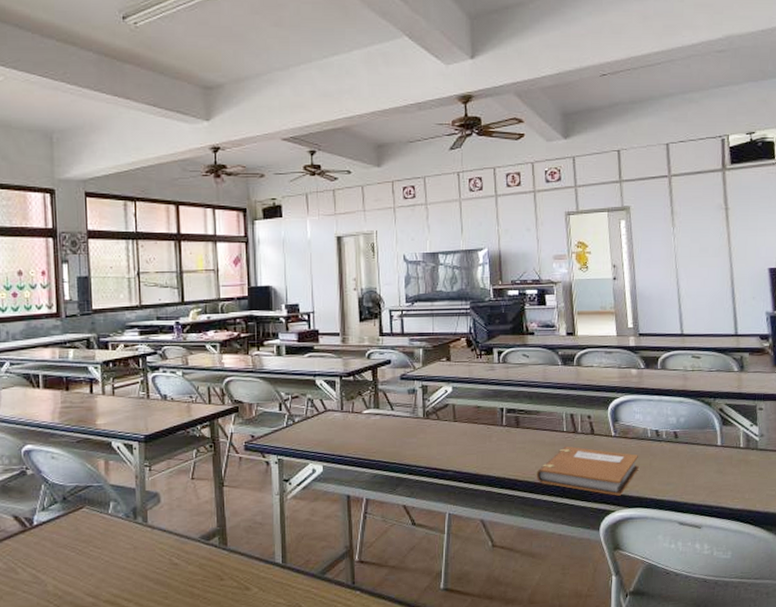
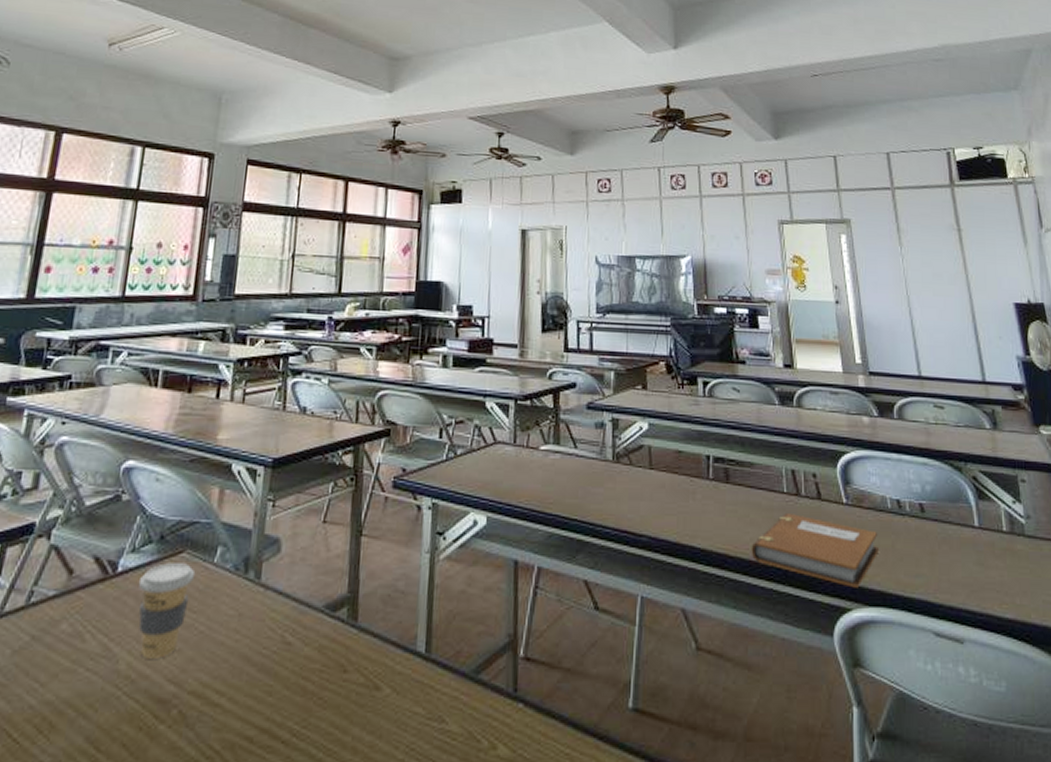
coffee cup: none [53,515,96,582] -> present [139,563,196,659]

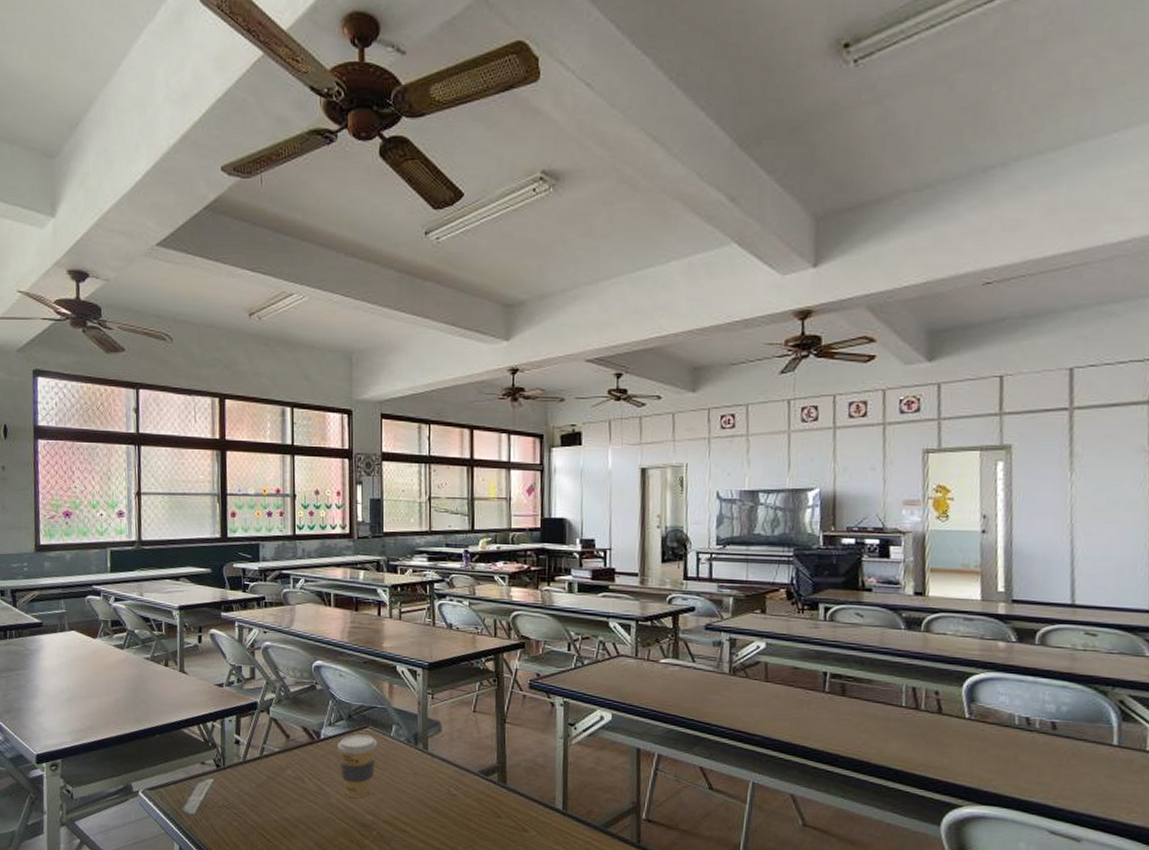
notebook: present [751,512,879,588] -> none [862,723,1000,789]

